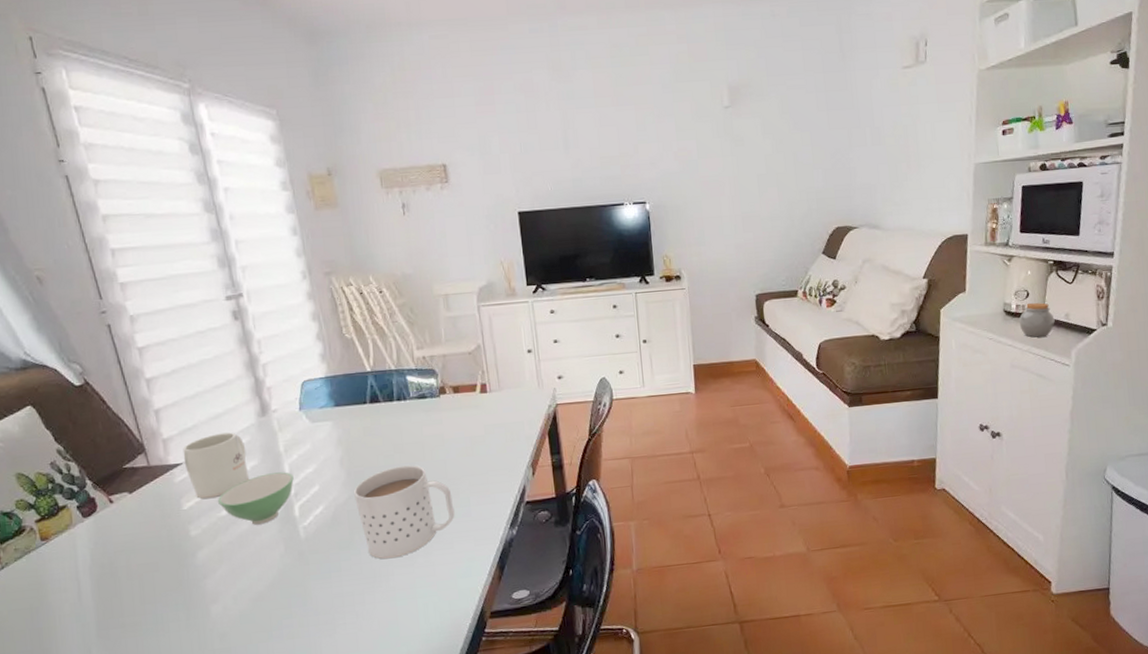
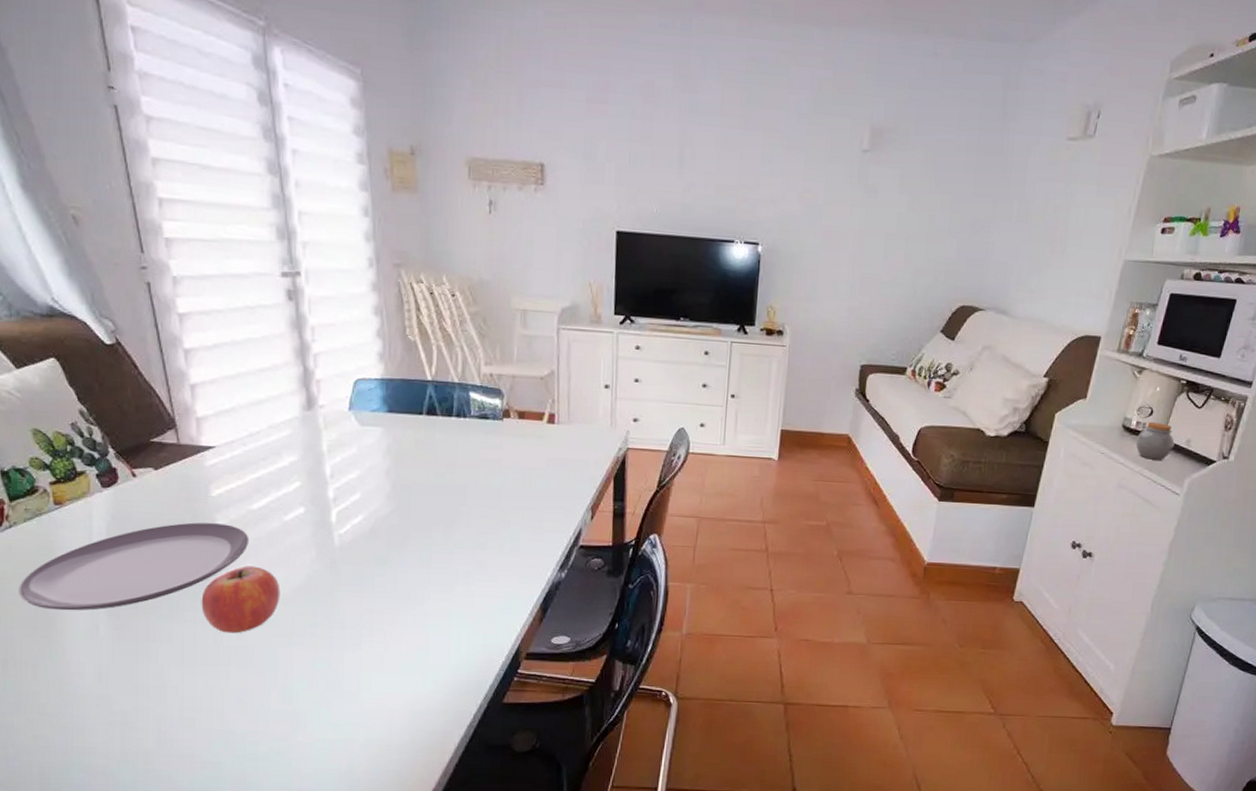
plate: none [14,533,222,641] -> present [19,522,250,611]
mug: present [183,432,250,499] -> none [217,421,287,488]
fruit: none [183,569,256,638] -> present [201,566,281,634]
bowl: present [218,472,294,525] -> none [250,472,334,525]
mug: present [354,465,455,559] -> none [397,487,503,582]

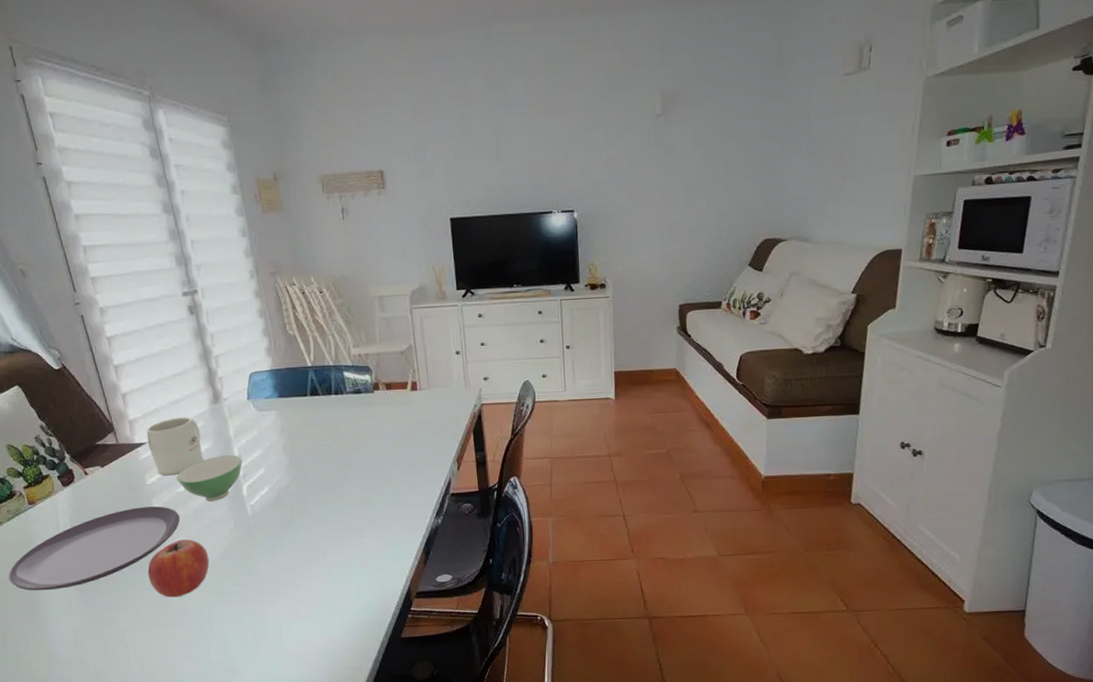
mug: none [217,421,287,488] -> present [146,417,204,475]
bowl: none [250,472,334,525] -> present [177,455,243,501]
jar: present [1135,421,1175,460] -> none [950,321,989,357]

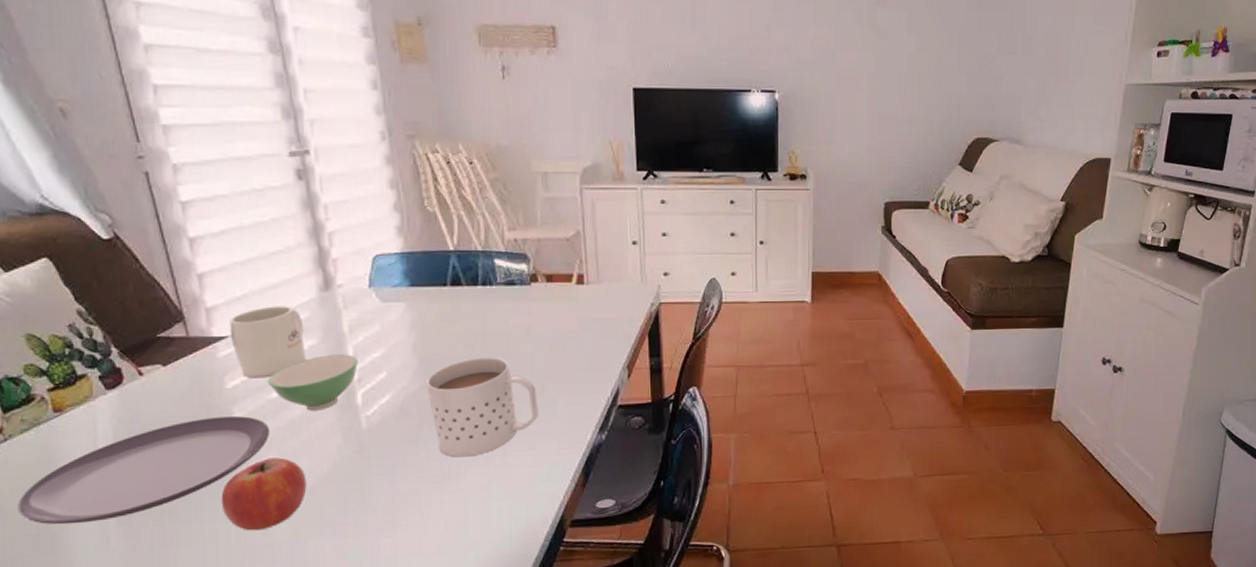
mug: none [295,454,386,539] -> present [427,357,539,457]

